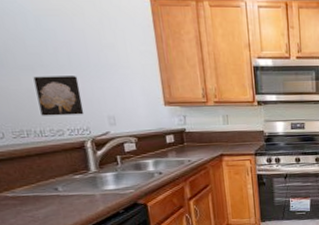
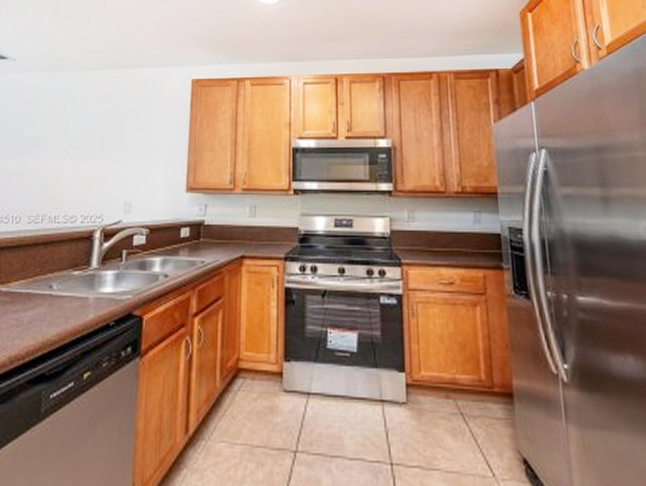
wall art: present [33,76,84,116] -> none [61,158,105,200]

